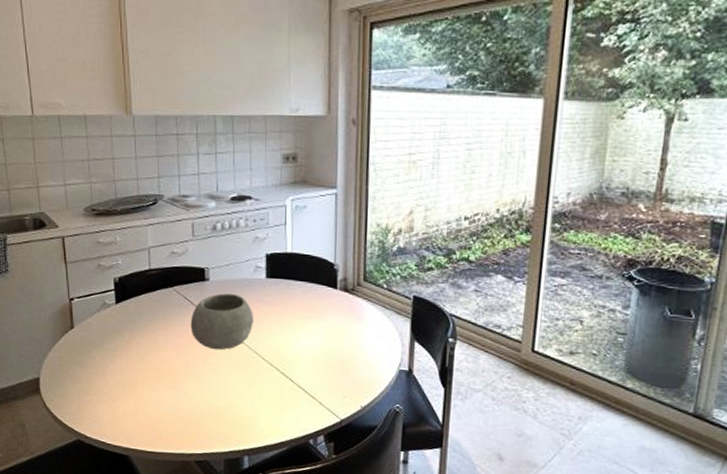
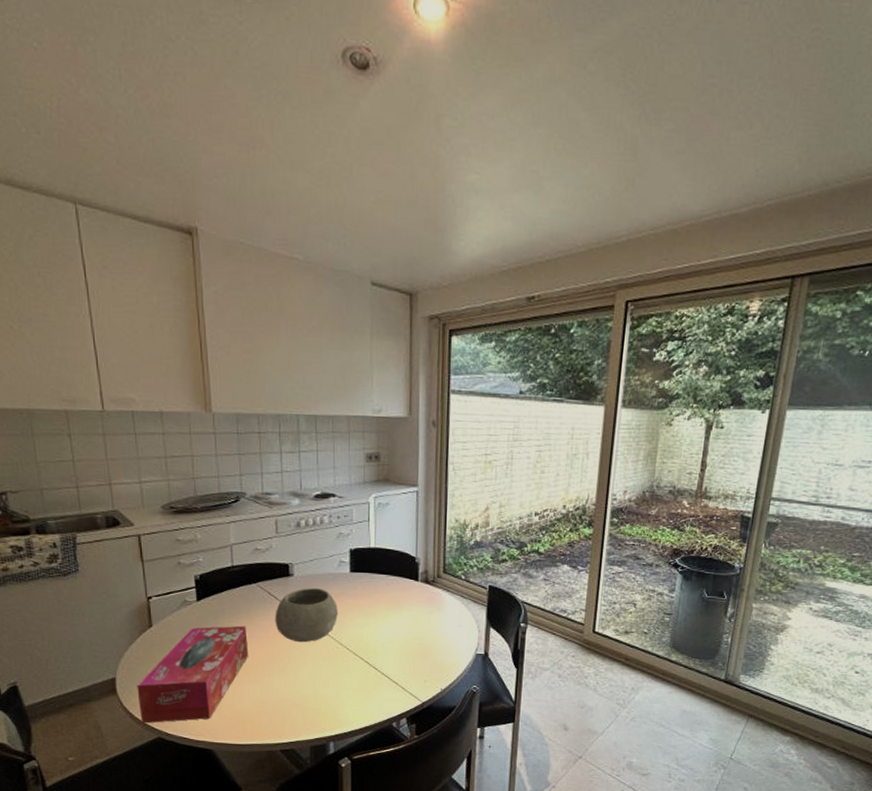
tissue box: none [59,330,164,425] -> present [137,625,248,724]

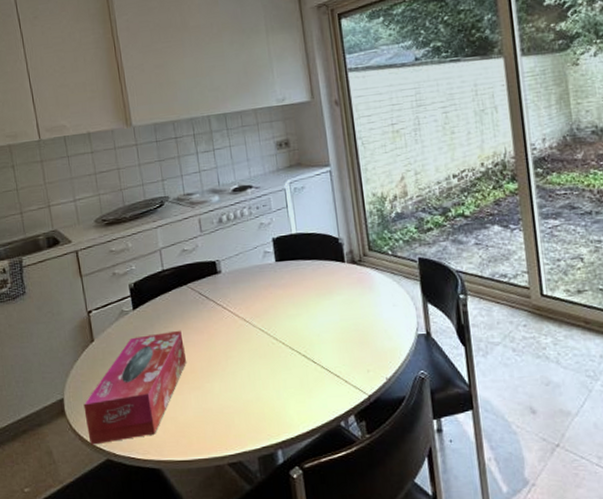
bowl: present [275,588,338,643] -> none [207,282,269,342]

